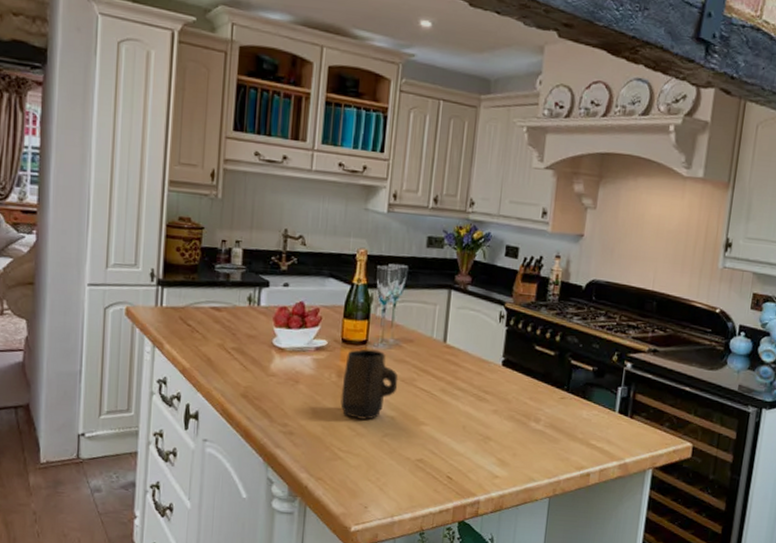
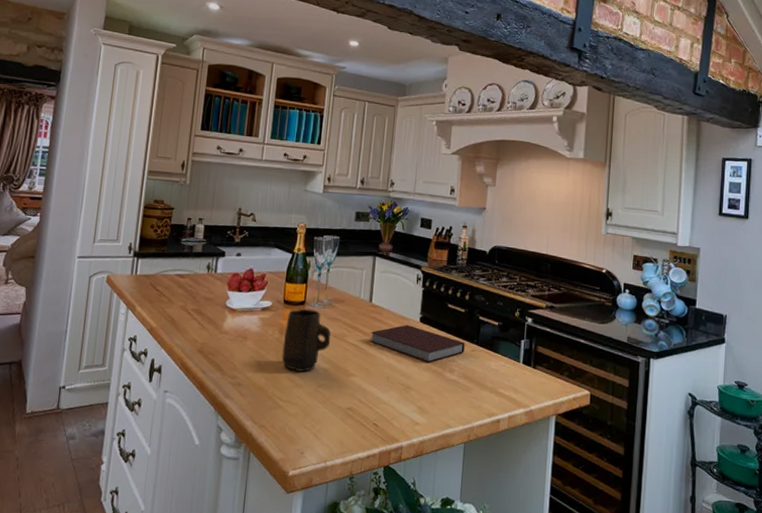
notebook: none [443,369,554,411] -> present [369,325,465,363]

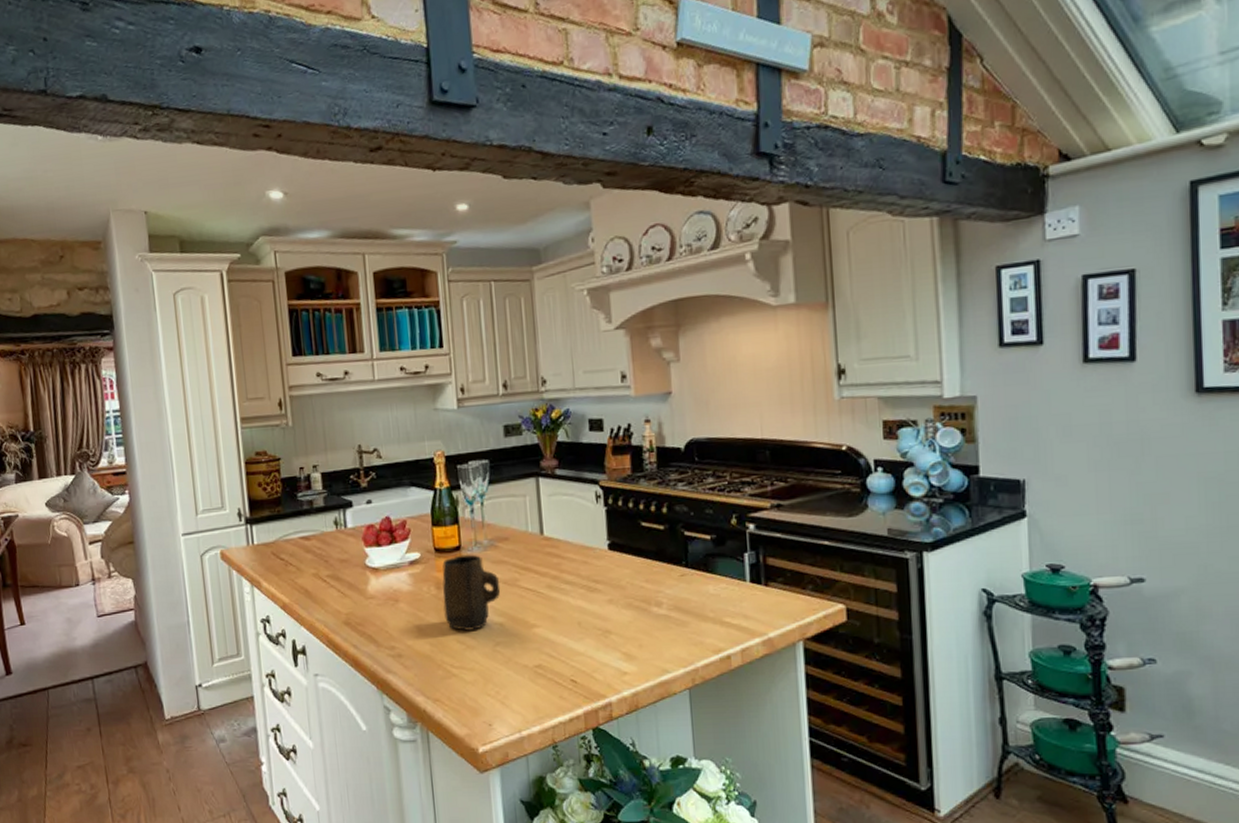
notebook: present [369,325,465,363] -> none [548,556,672,598]

